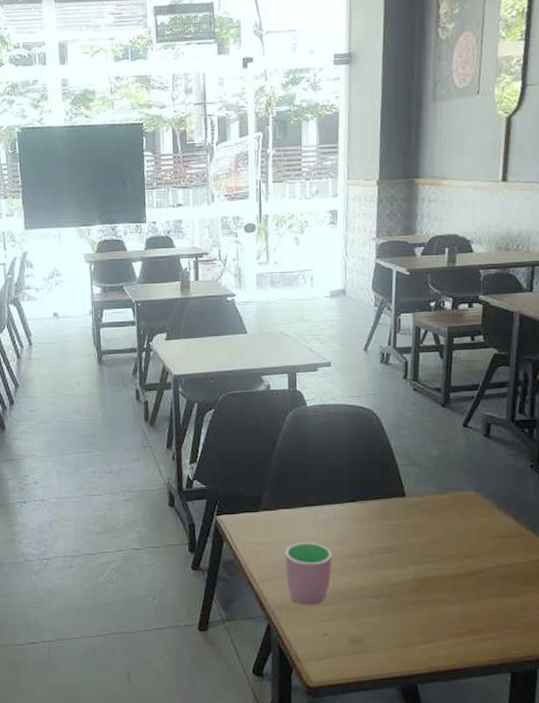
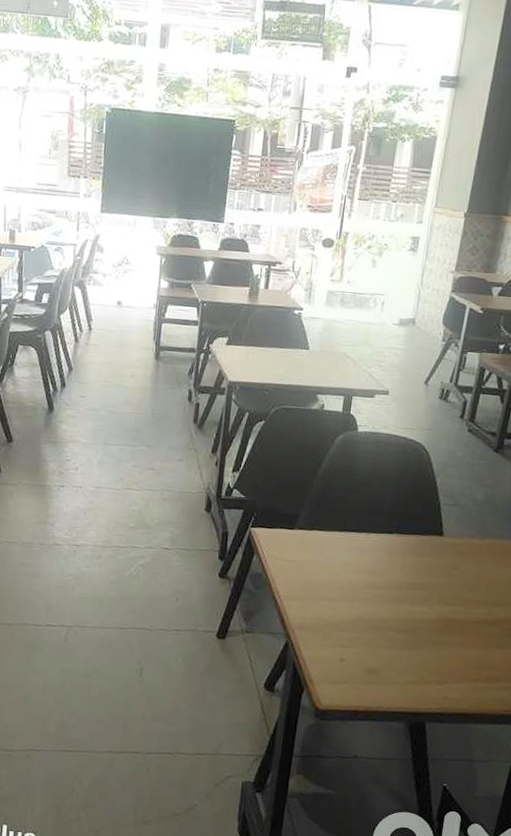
cup: present [285,542,332,606] -> none [310,566,361,630]

